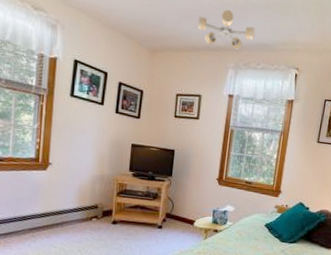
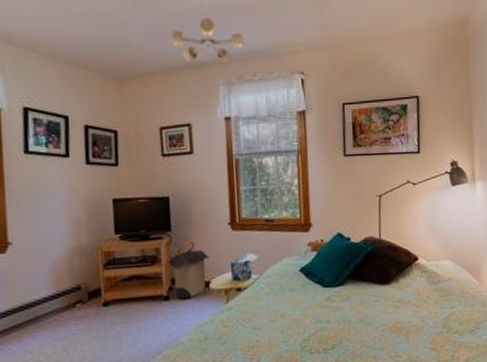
laundry hamper: none [166,187,198,231] -> present [168,242,209,300]

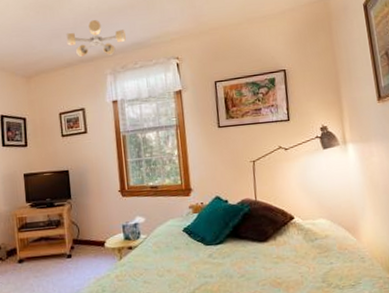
laundry hamper: present [168,242,209,300] -> none [70,207,104,257]

